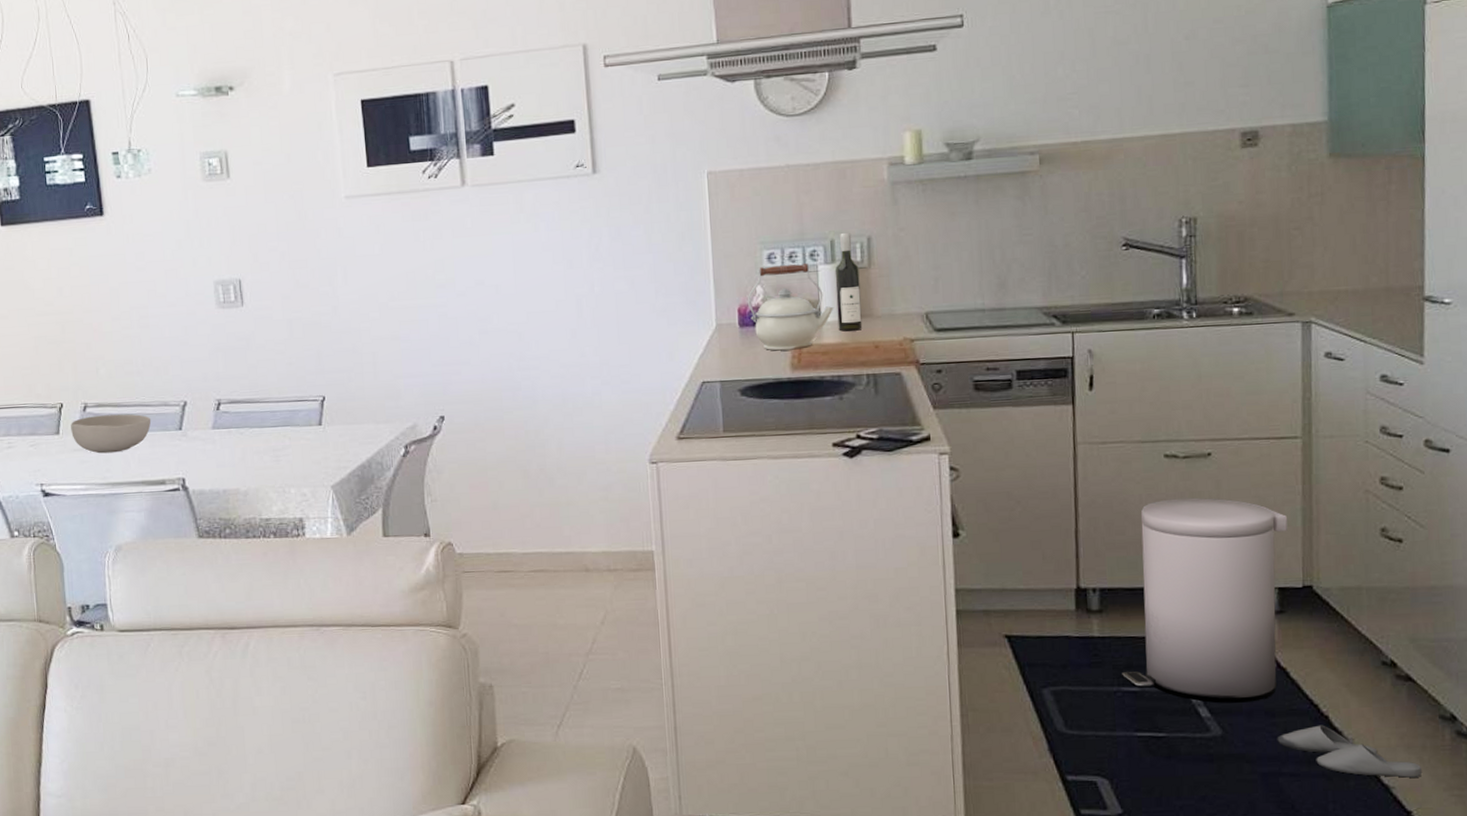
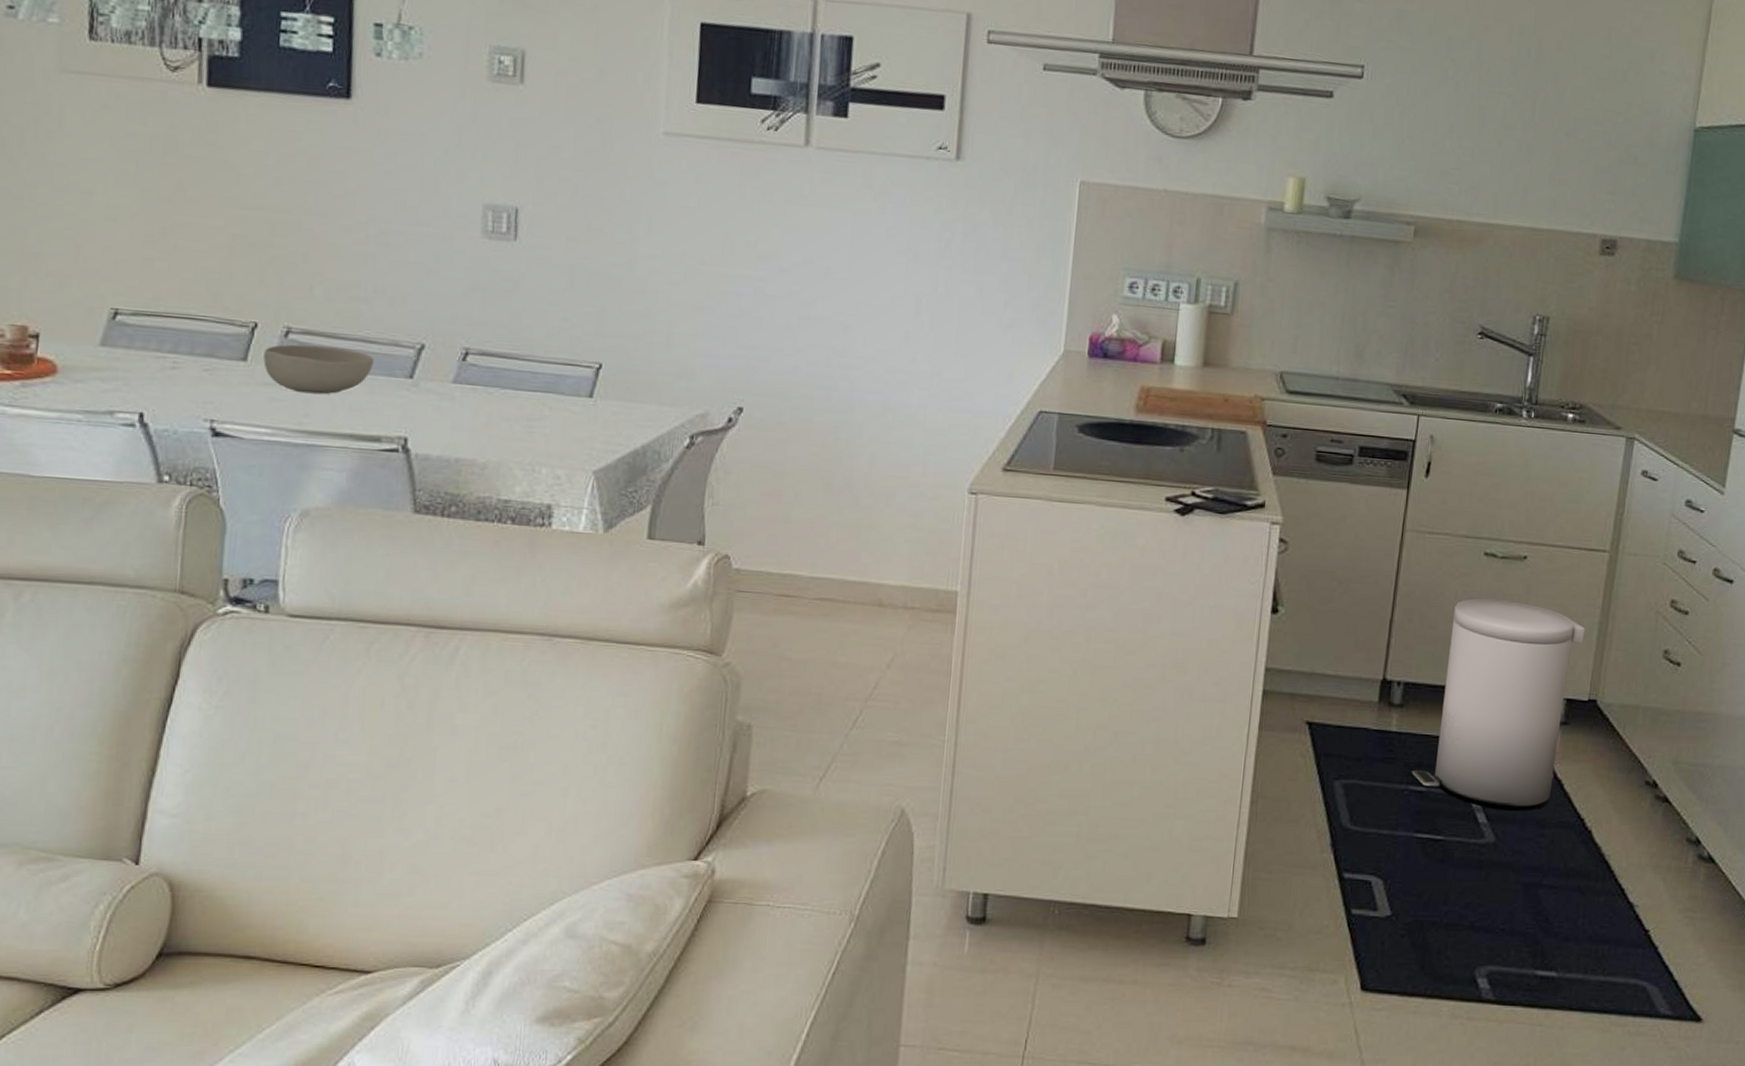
kettle: present [748,263,834,351] -> none [1101,295,1190,392]
bottle: present [835,232,863,332] -> none [1190,272,1221,380]
slippers: present [1277,725,1422,778] -> none [1542,839,1664,897]

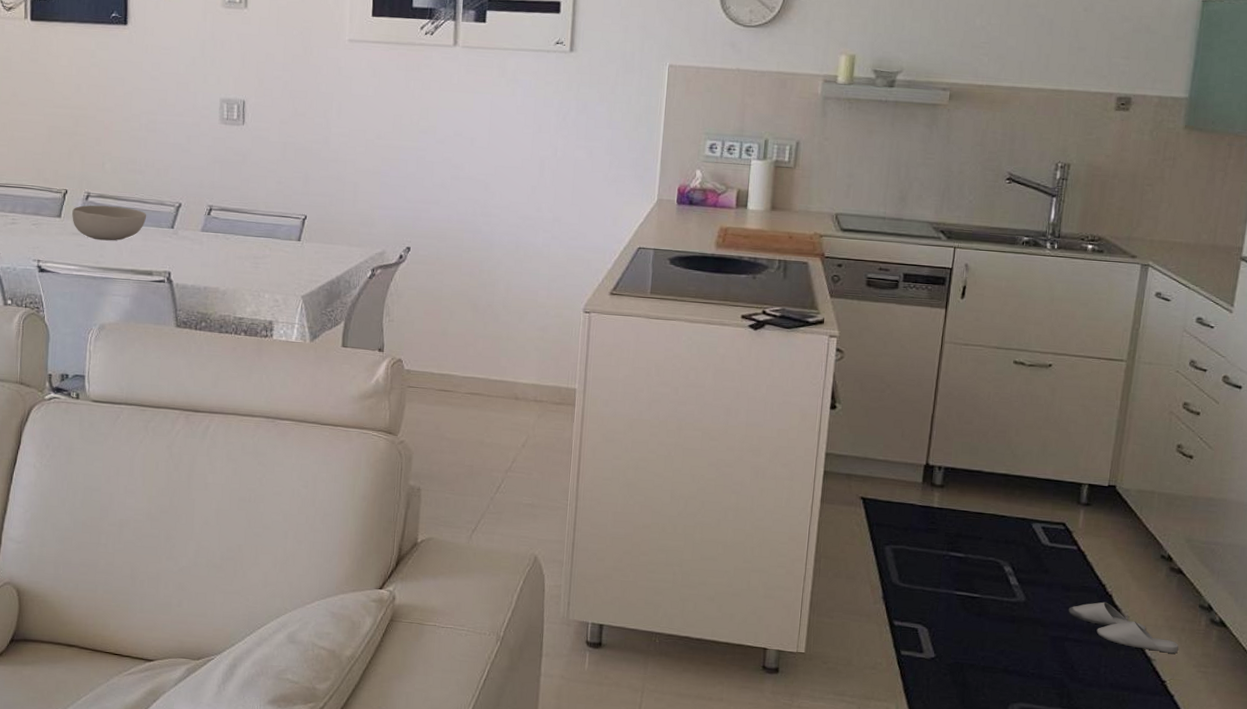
pedal bin: present [1412,598,1586,811] -> none [952,398,1105,577]
slippers: none [1542,839,1664,897] -> present [1068,602,1179,654]

